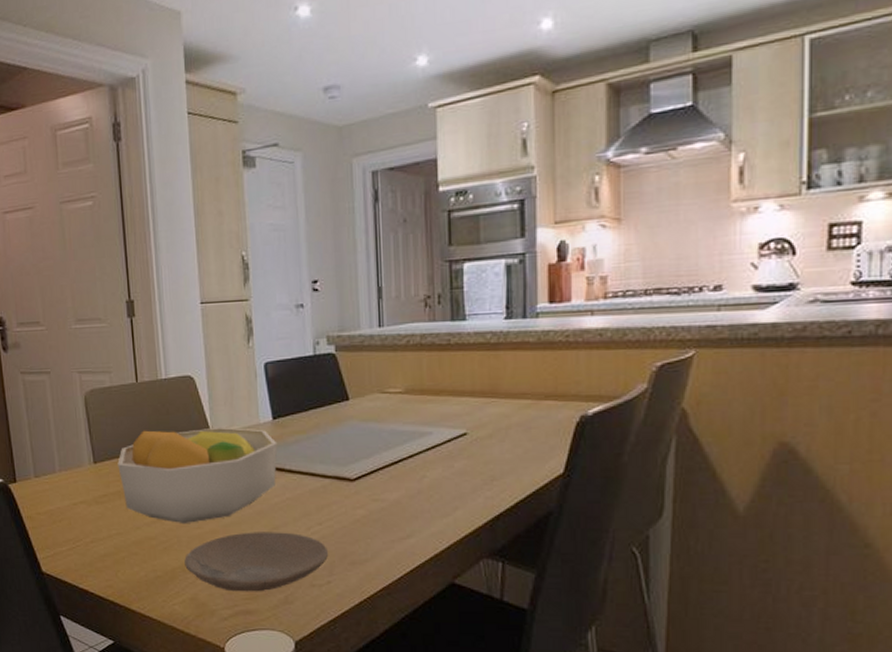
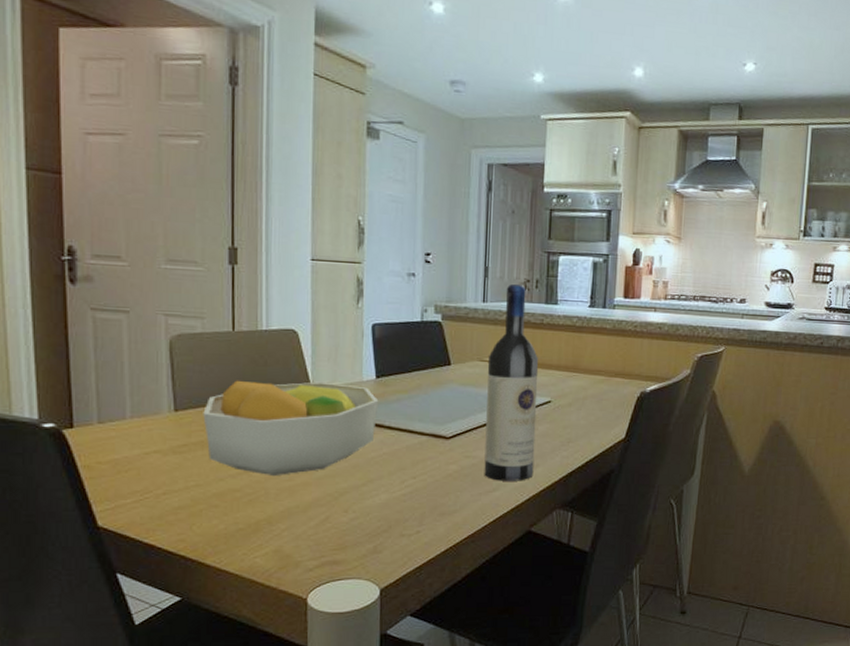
plate: present [184,532,328,592] -> none [271,484,419,543]
wine bottle: none [389,302,453,527] -> present [484,284,539,481]

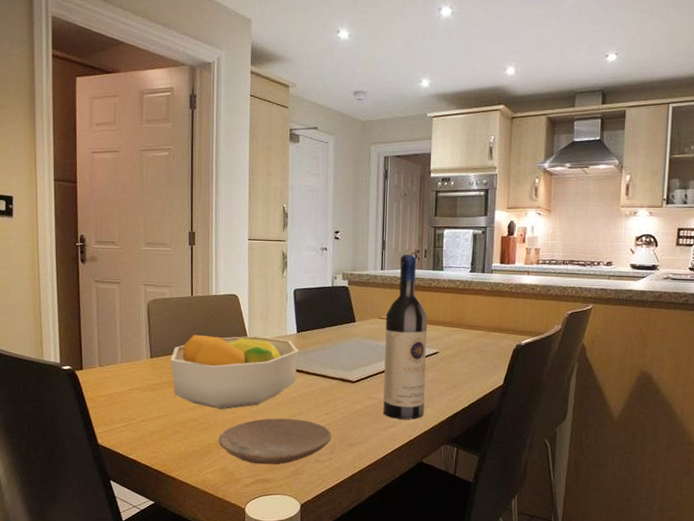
plate: none [271,484,419,543] -> present [218,418,331,465]

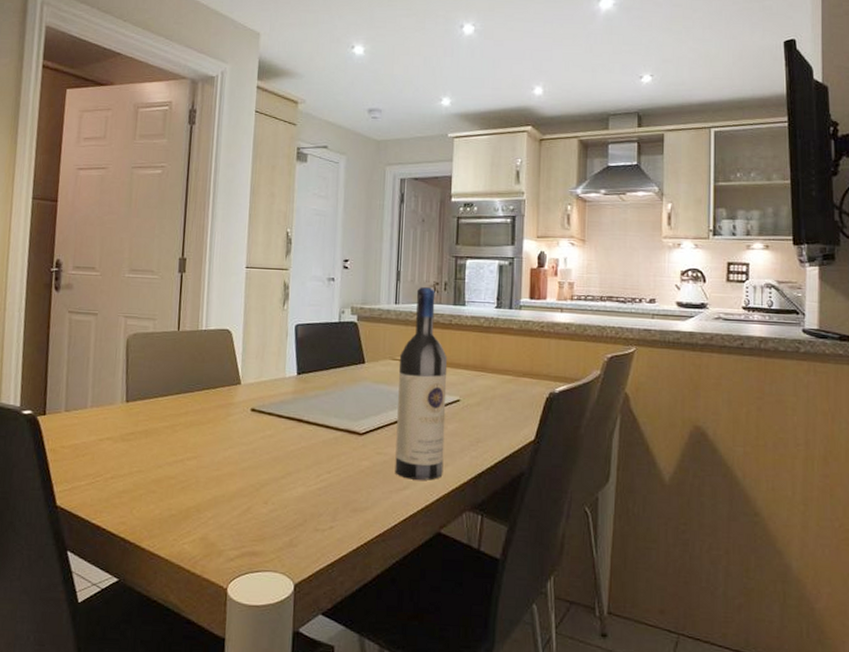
fruit bowl: present [170,334,299,410] -> none [148,375,299,466]
plate: present [218,418,331,465] -> none [200,476,333,535]

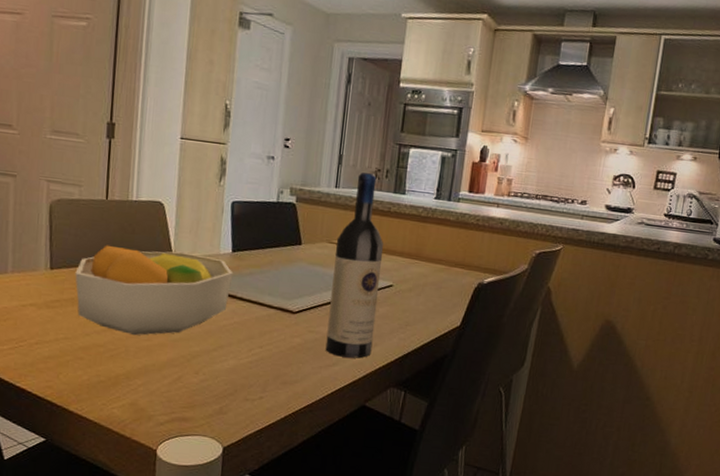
fruit bowl: none [148,375,299,466] -> present [75,245,233,336]

